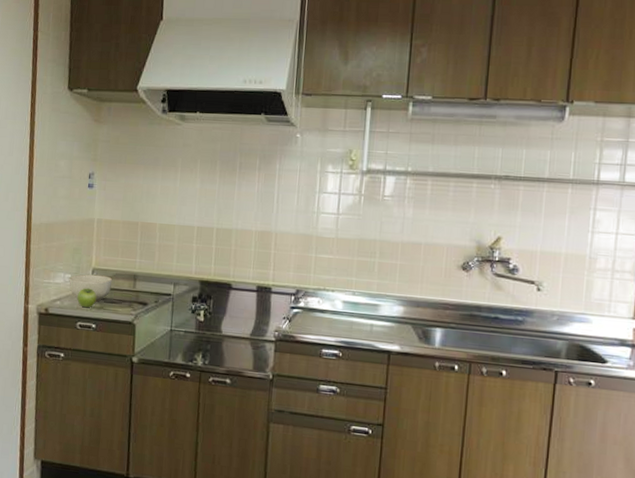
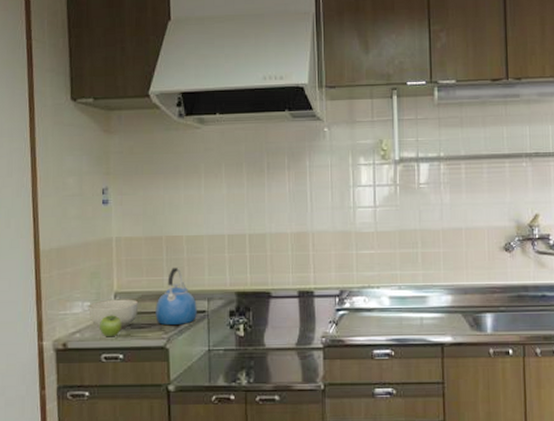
kettle: none [126,252,164,304] -> present [155,268,197,326]

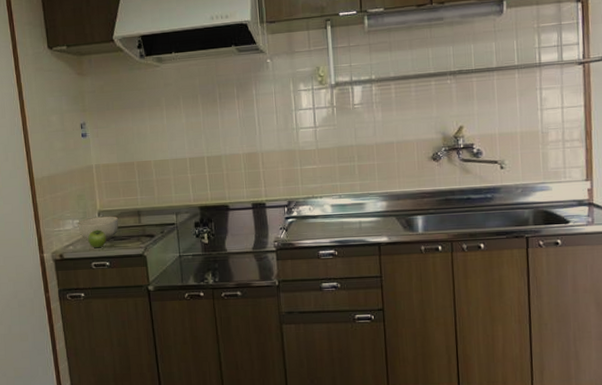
kettle: present [155,268,197,326] -> none [133,188,168,237]

